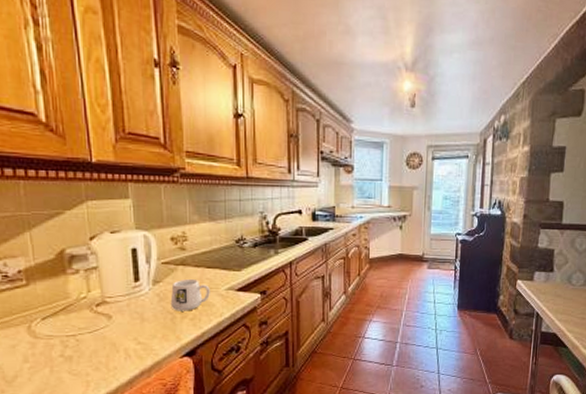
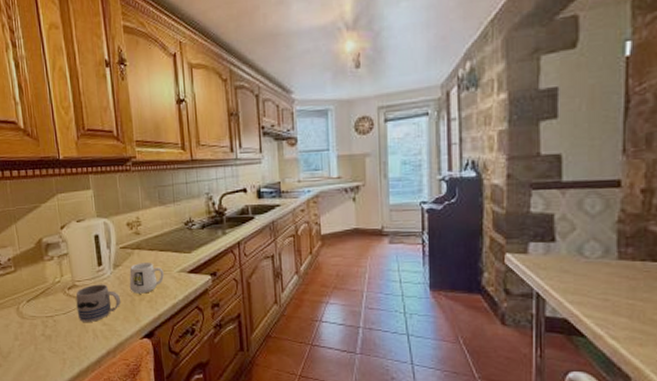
mug: none [105,301,159,341] -> present [75,284,120,322]

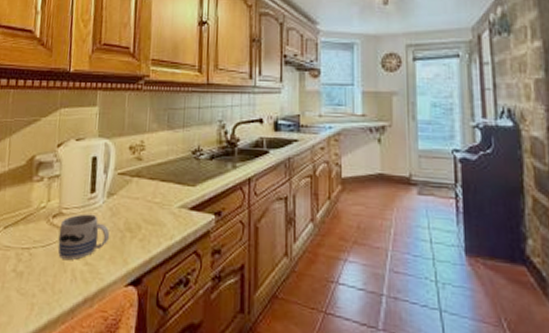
mug: present [129,263,164,294] -> none [121,193,162,230]

